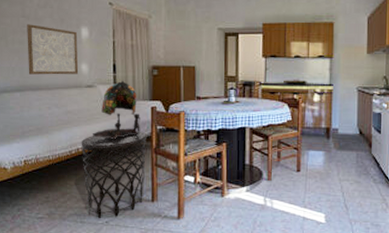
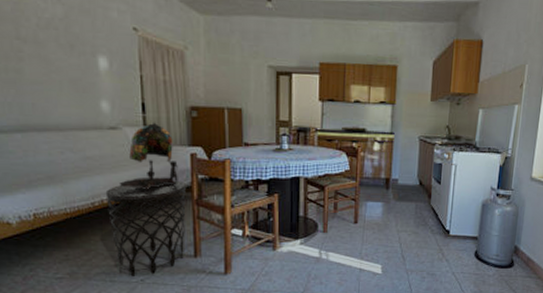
wall art: present [27,24,79,75] -> none [24,49,98,114]

